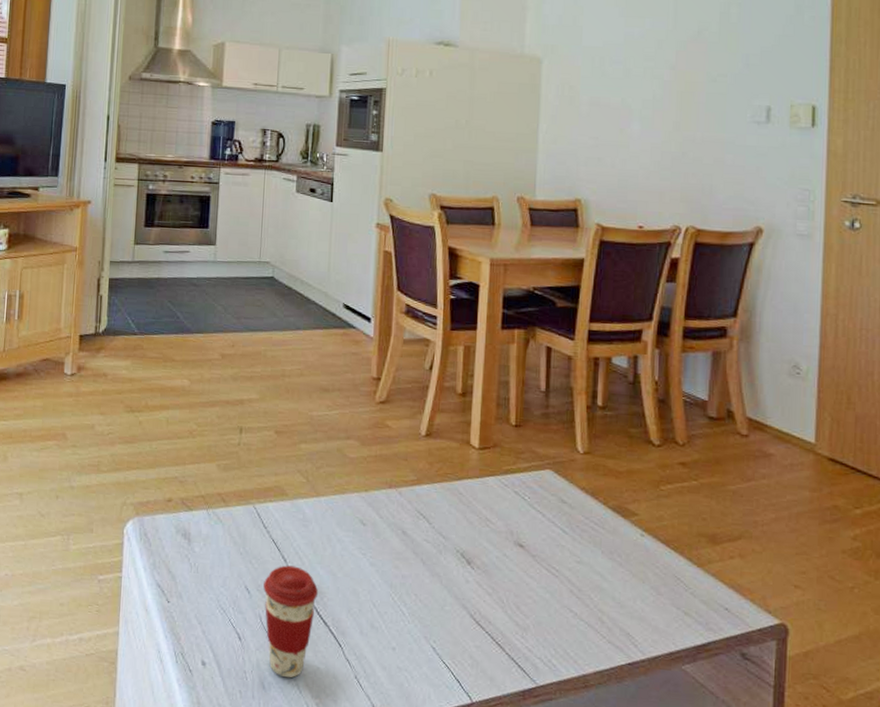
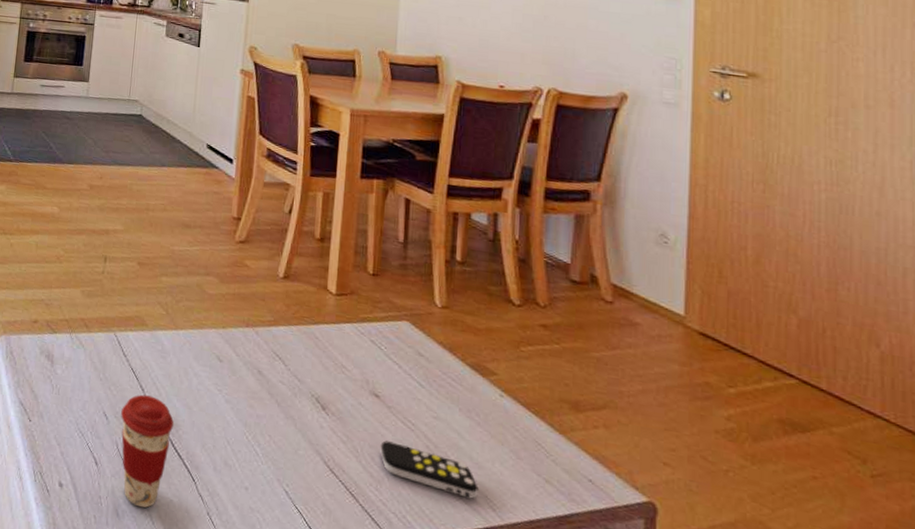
remote control: none [525,589,621,637] -> present [380,440,478,499]

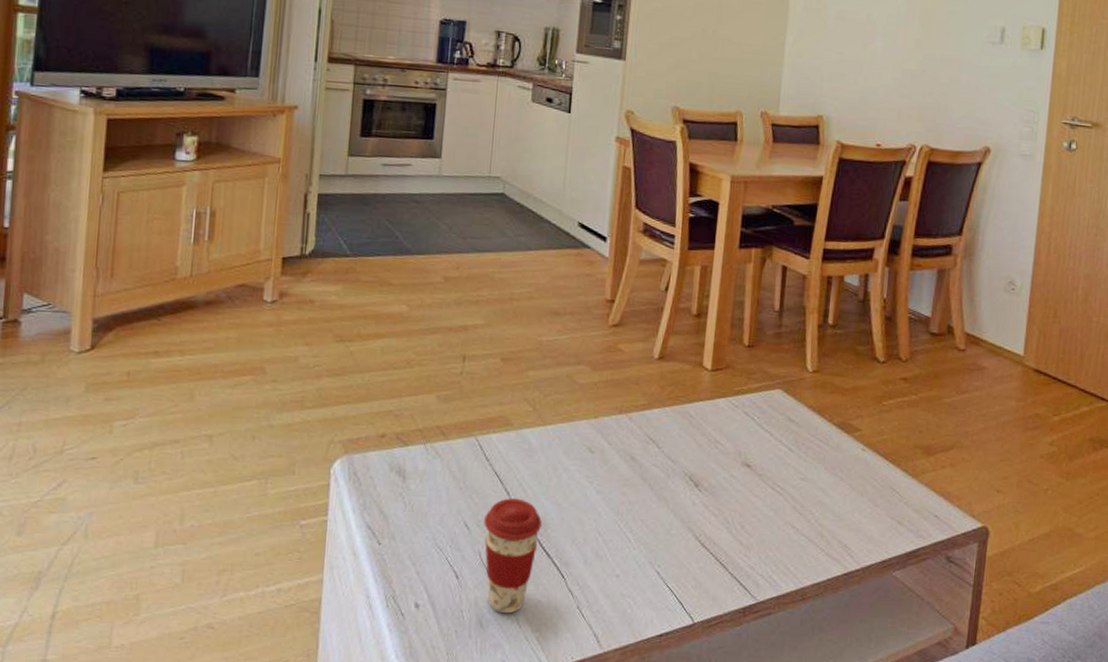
remote control: present [380,440,478,499] -> none [750,508,839,550]

